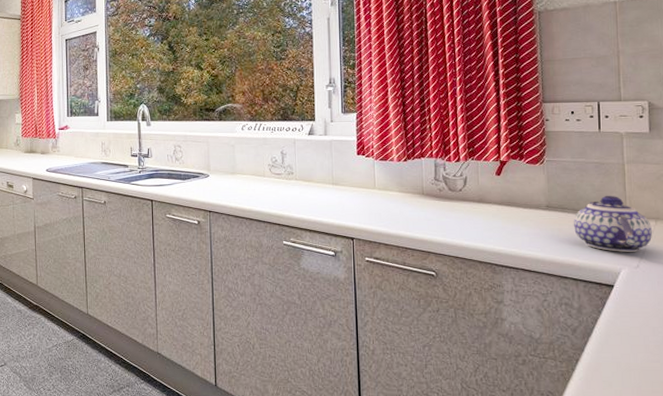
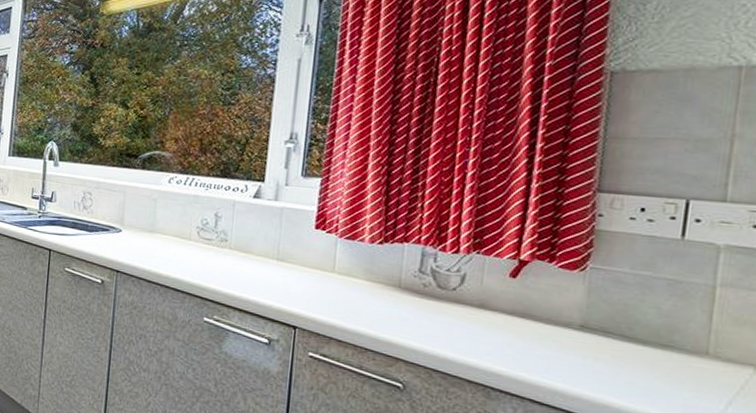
teapot: present [573,195,652,252] -> none [618,324,747,405]

